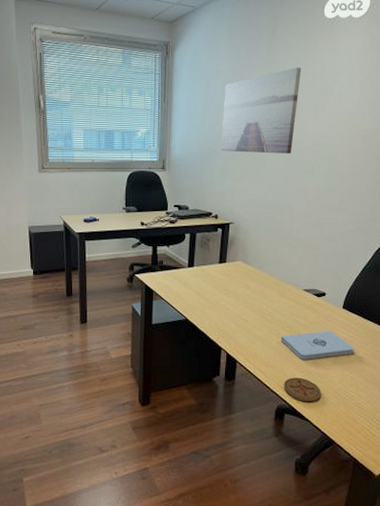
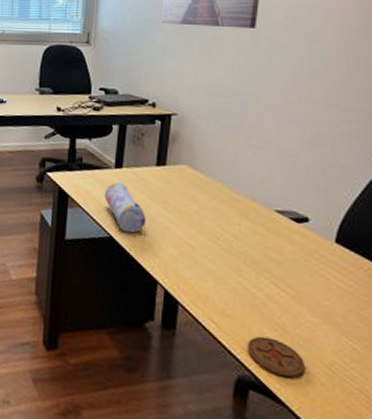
pencil case: none [180,277,212,315] -> present [104,182,146,233]
notepad: present [280,331,354,360] -> none [242,272,356,313]

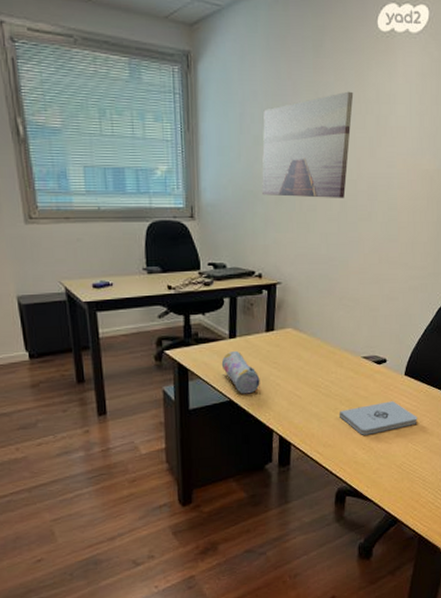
notepad: none [242,272,356,313] -> present [339,401,417,435]
coaster: present [247,336,306,378] -> none [343,455,385,482]

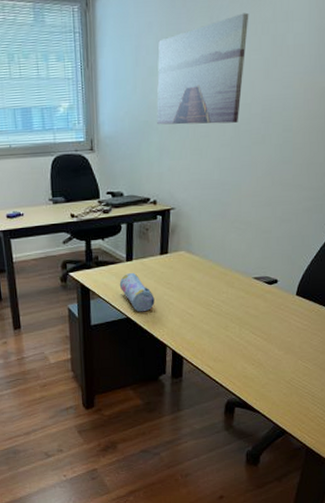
notepad: present [339,401,417,435] -> none [229,320,308,352]

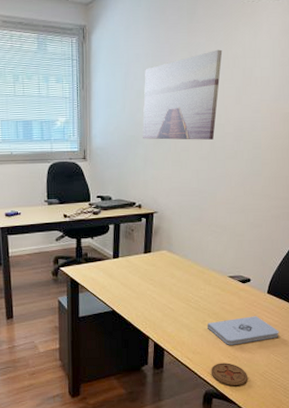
pencil case: present [119,272,155,312] -> none [106,268,139,306]
notepad: none [229,320,308,352] -> present [207,316,279,345]
coaster: none [233,370,274,395] -> present [211,363,248,387]

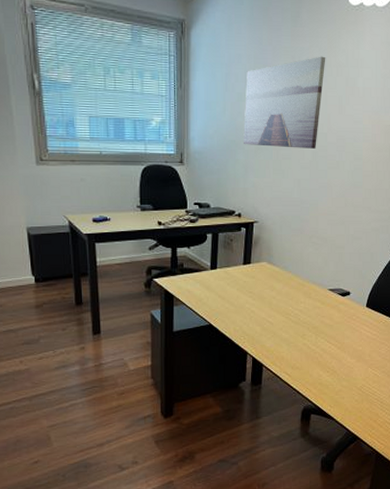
notepad: present [207,316,279,345] -> none [306,330,377,360]
coaster: present [211,363,248,387] -> none [309,377,347,402]

